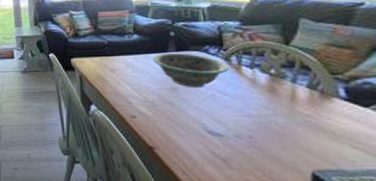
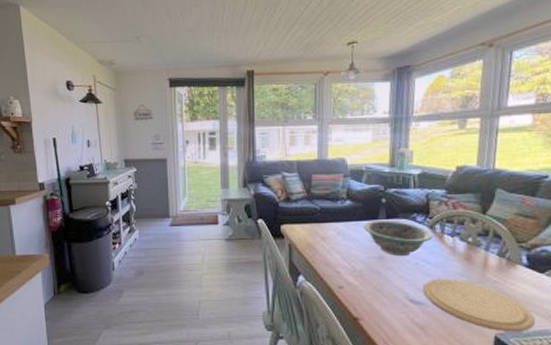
plate: none [222,110,362,170] -> present [423,278,534,331]

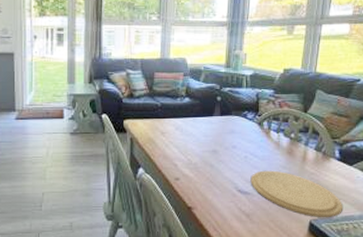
decorative bowl: present [364,220,433,257] -> none [200,116,261,151]

